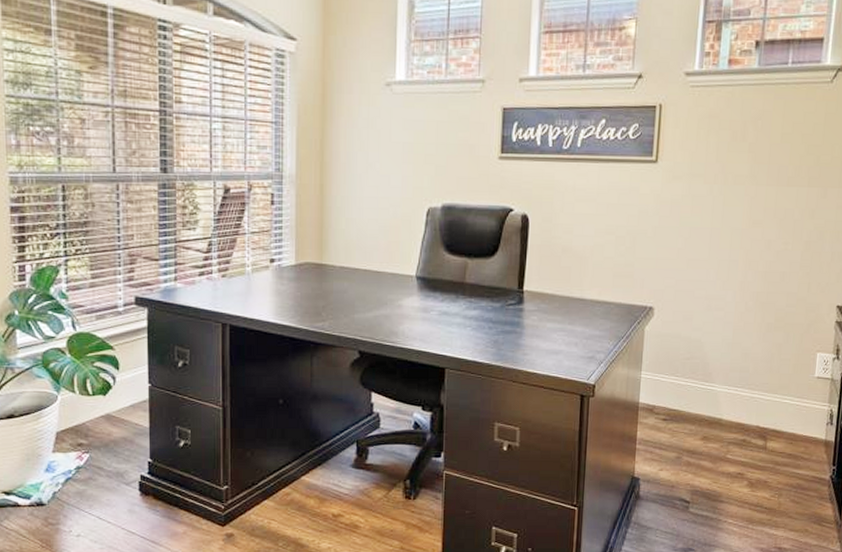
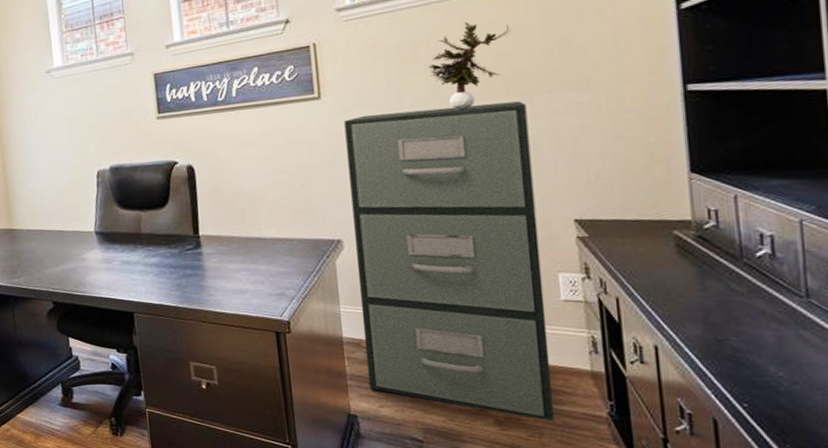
filing cabinet: none [654,185,821,484] -> present [344,101,555,422]
potted plant: none [752,108,823,193] -> present [428,21,512,110]

